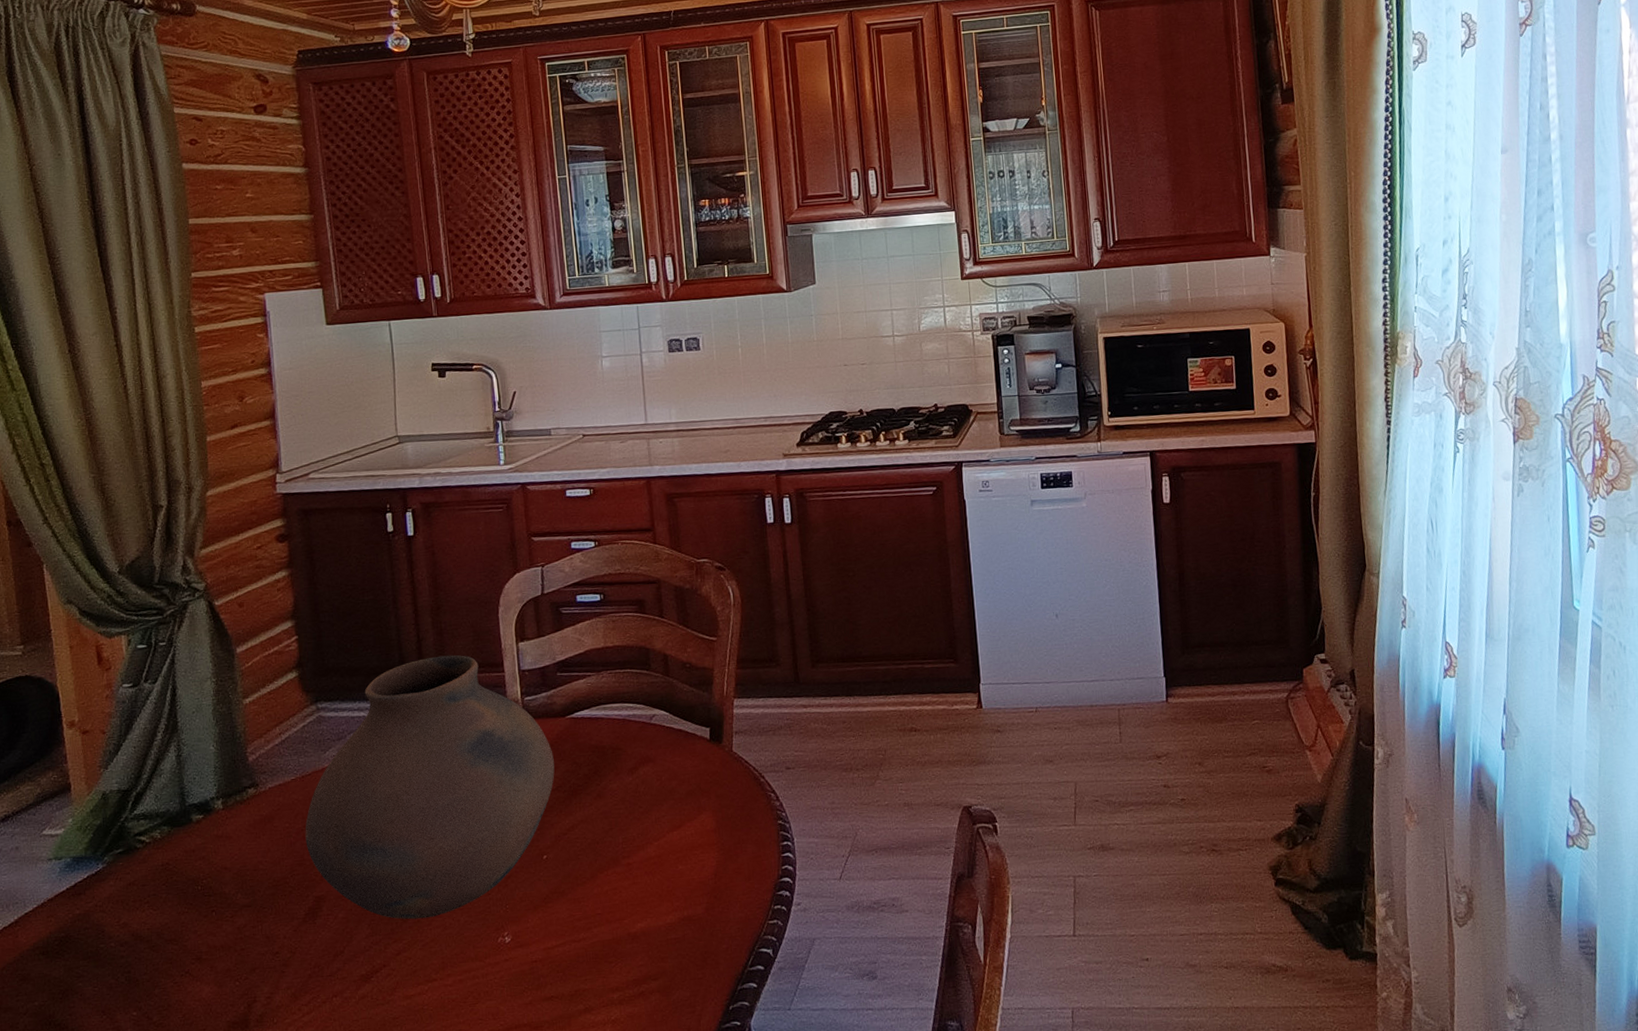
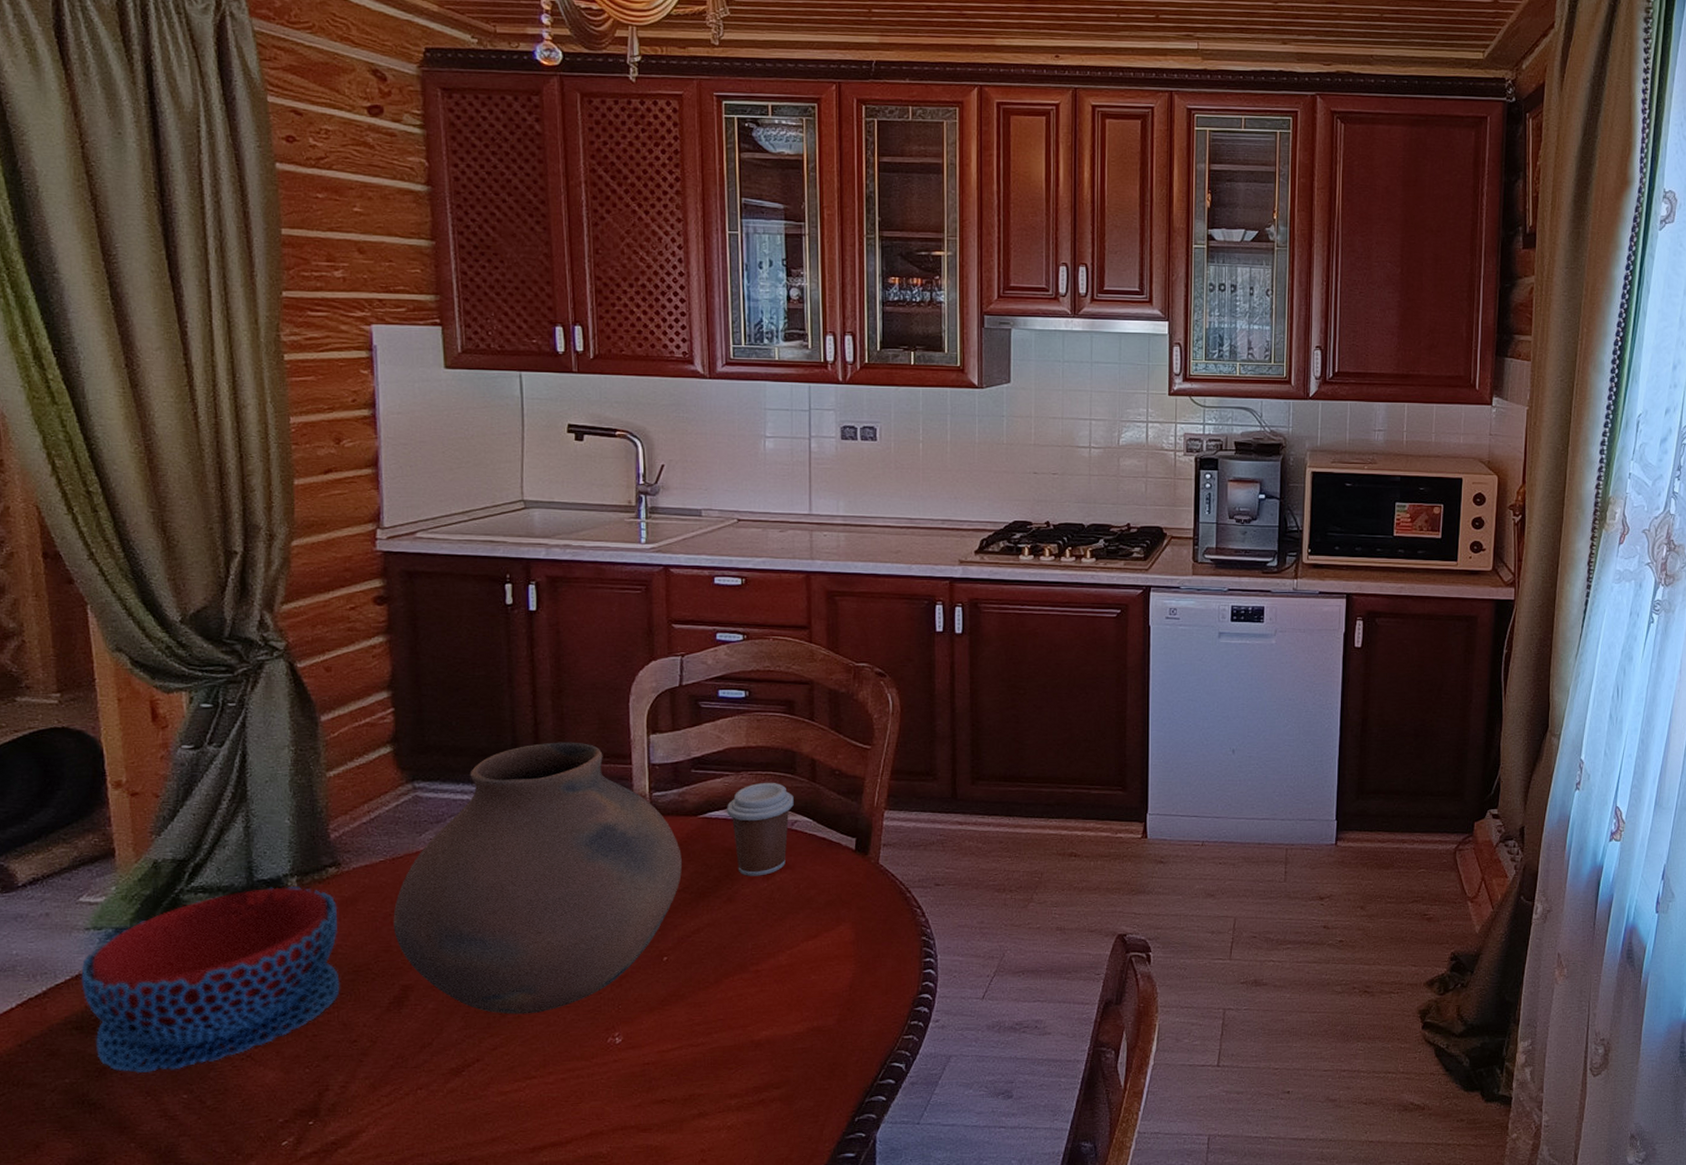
bowl: none [46,808,263,994] -> present [81,886,340,1074]
coffee cup: none [591,679,651,772] -> present [727,782,794,876]

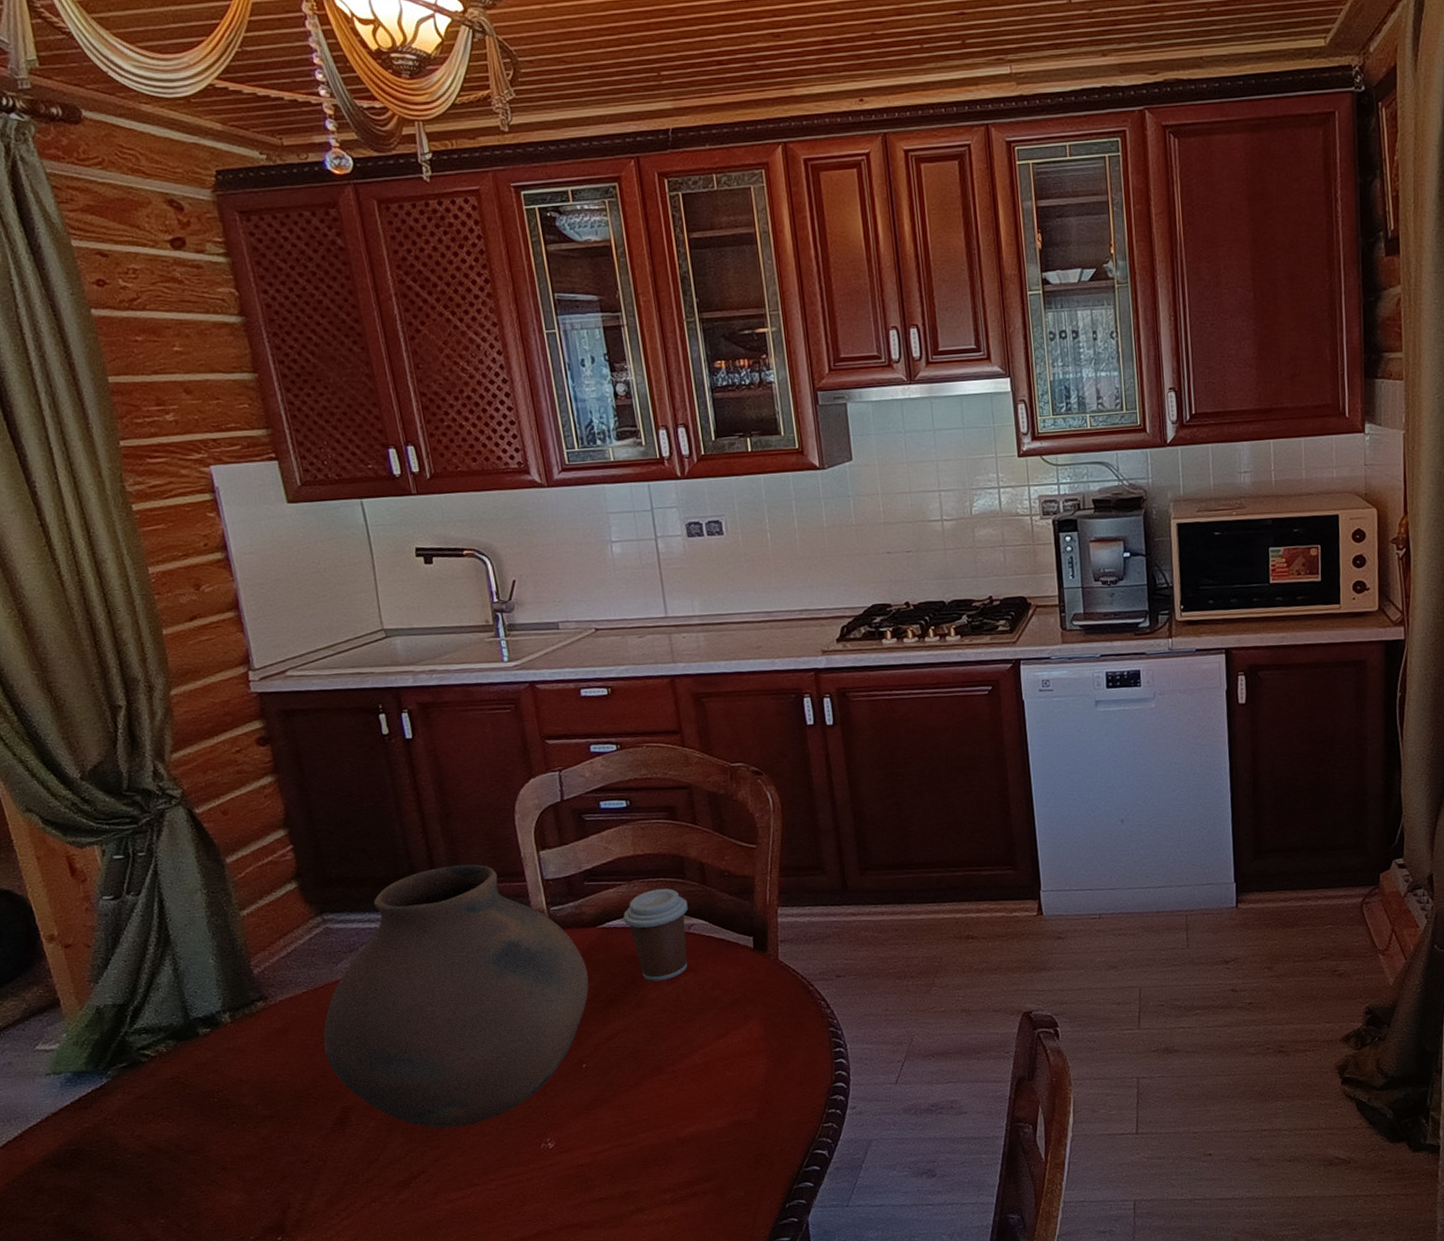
bowl: present [81,886,340,1074] -> none [49,1021,286,1203]

